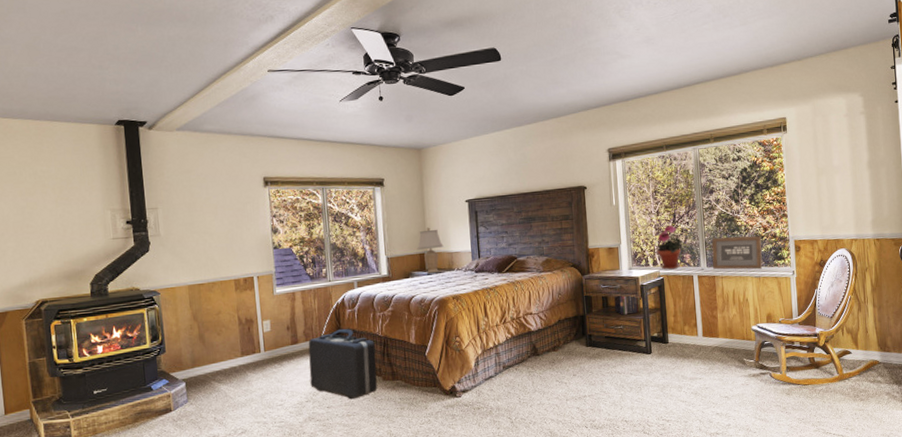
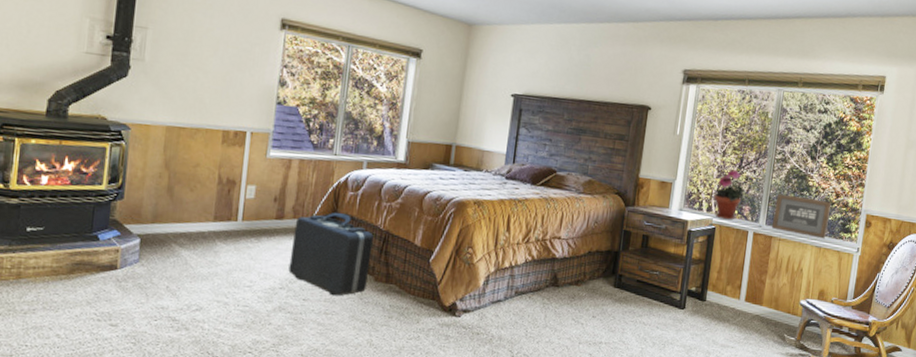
table lamp: present [417,227,444,275] -> none [444,116,476,172]
books: present [614,296,641,315] -> none [654,237,685,262]

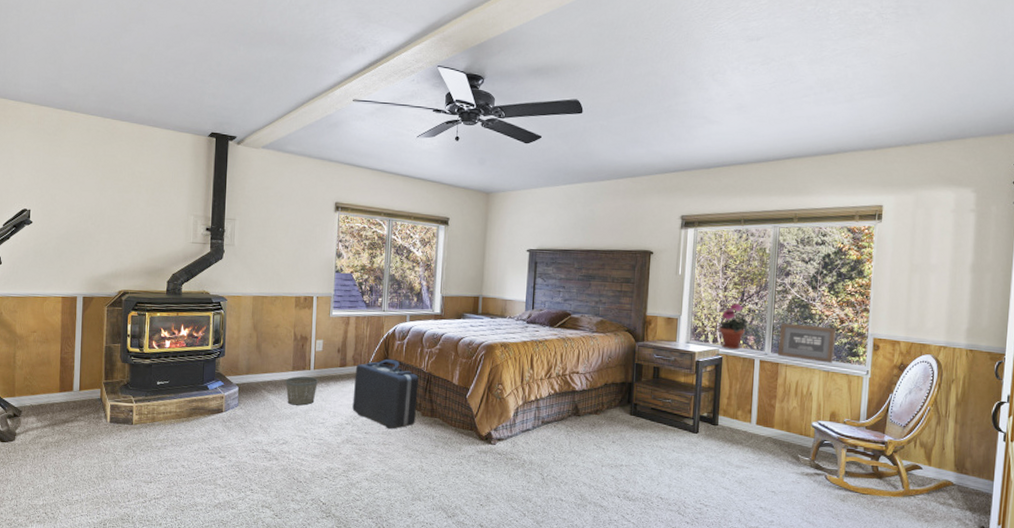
basket: none [202,228,248,265] -> present [284,376,319,406]

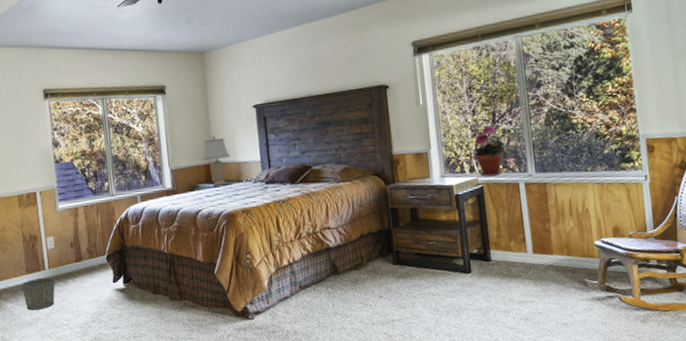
suitcase: present [352,358,419,429] -> none [92,245,165,320]
table lamp: none [472,271,499,320] -> present [202,136,231,188]
picture frame: present [778,323,837,363] -> none [541,135,606,176]

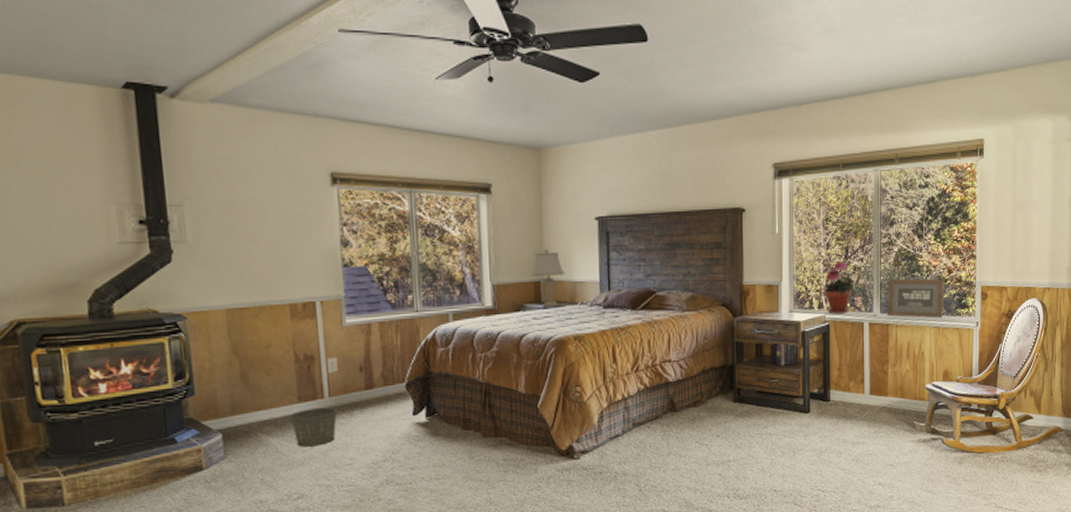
books: none [424,207,457,229] -> present [770,343,800,367]
picture frame: none [541,135,606,176] -> present [887,278,945,319]

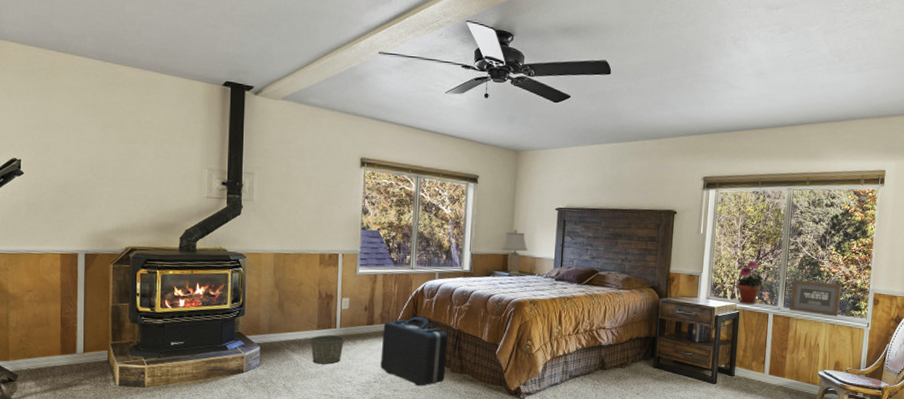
suitcase: none [387,371,475,460] -> present [380,316,448,386]

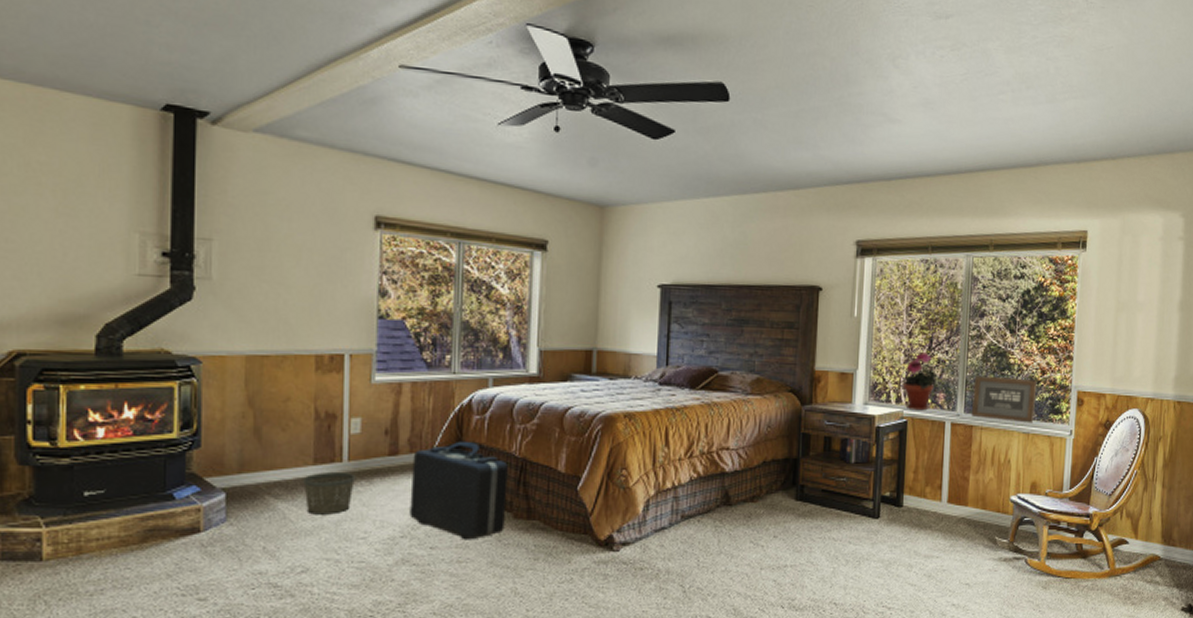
table lamp: present [501,229,528,277] -> none [582,315,620,382]

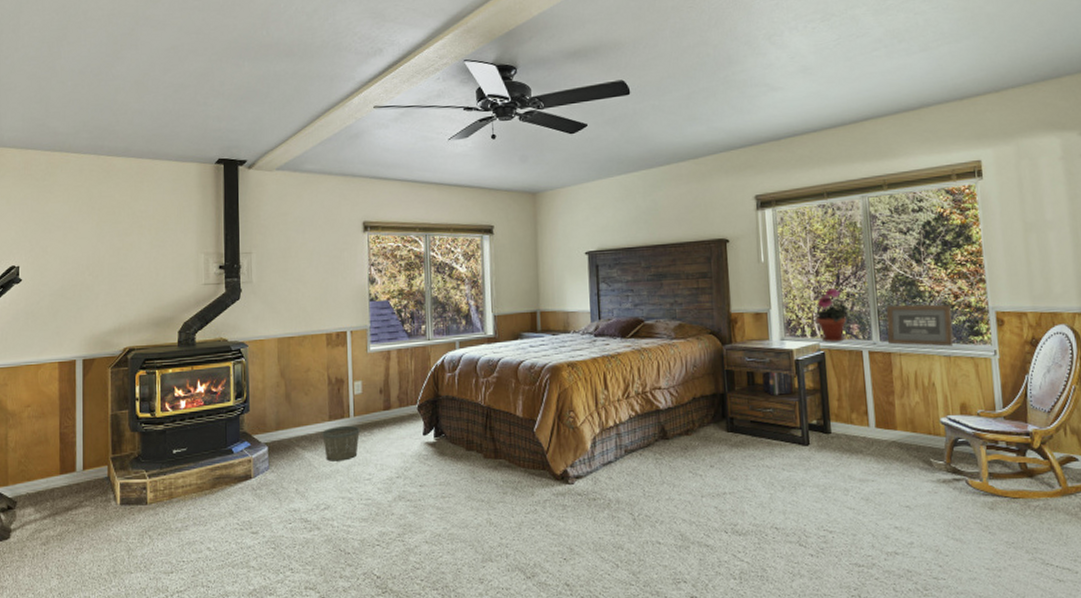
suitcase: present [409,440,508,540] -> none [401,394,477,479]

